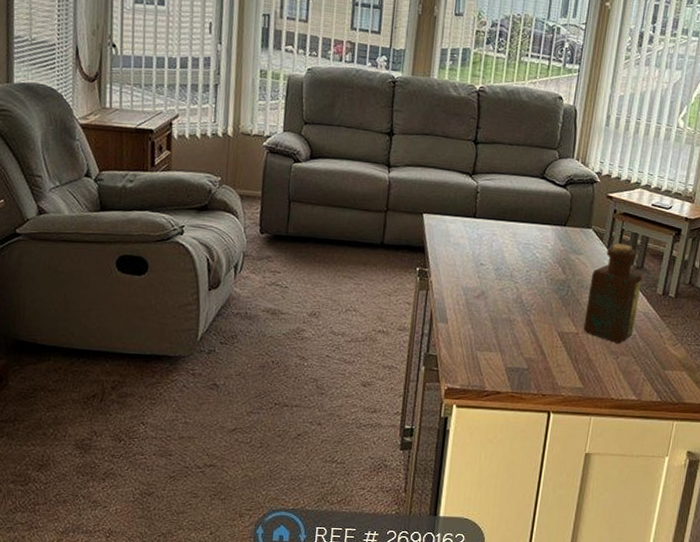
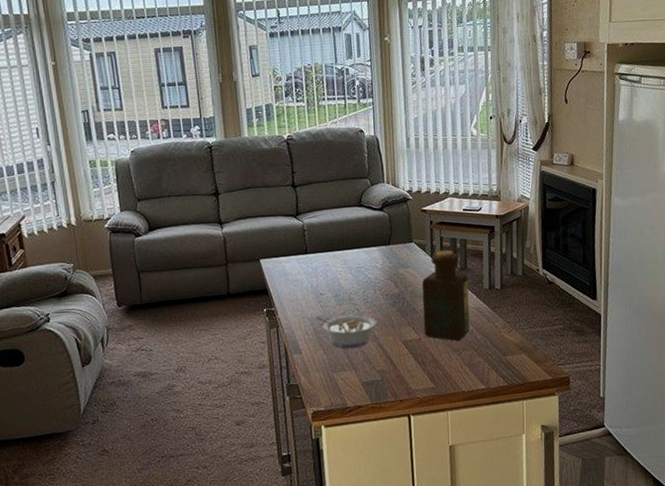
legume: none [469,286,535,329] -> present [315,315,377,348]

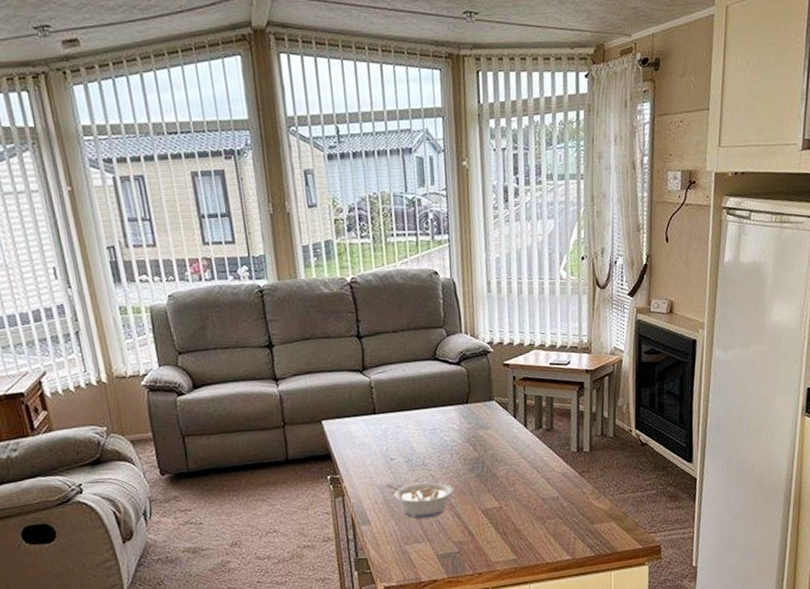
bottle: present [421,250,470,341] -> none [503,408,556,509]

